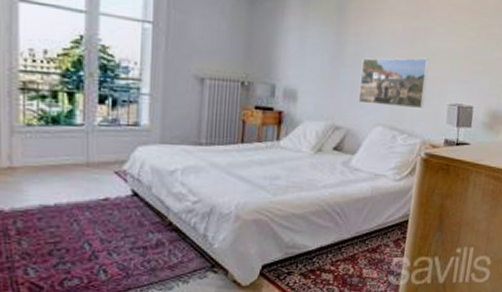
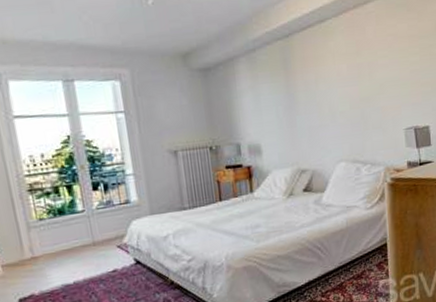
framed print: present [358,57,429,109] -> none [314,90,381,145]

